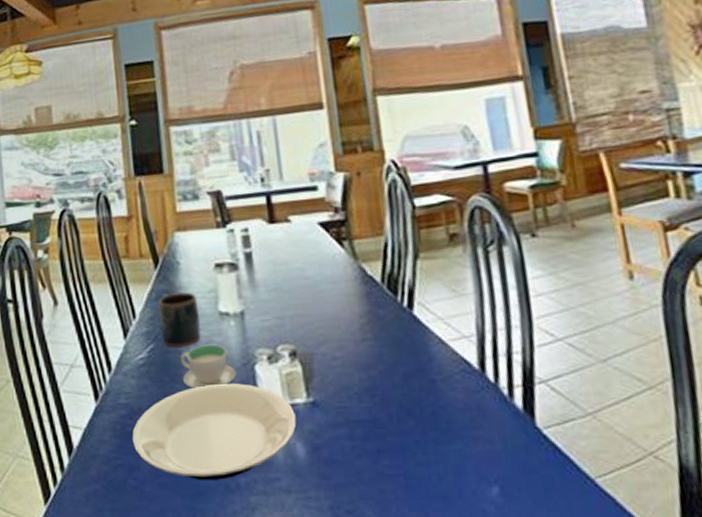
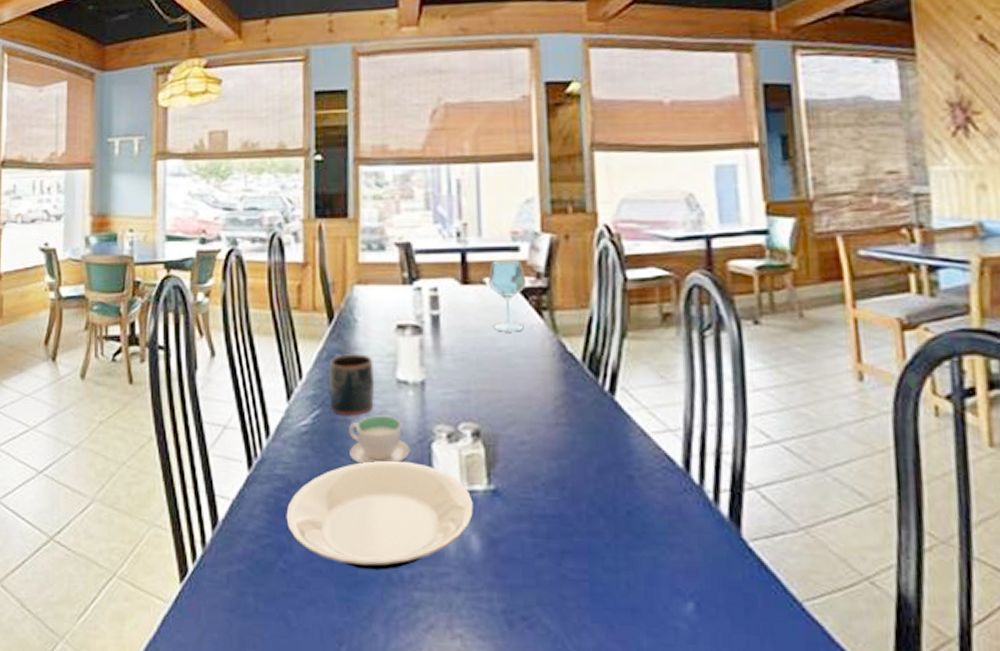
wine glass: none [291,197,328,263] -> present [487,259,526,332]

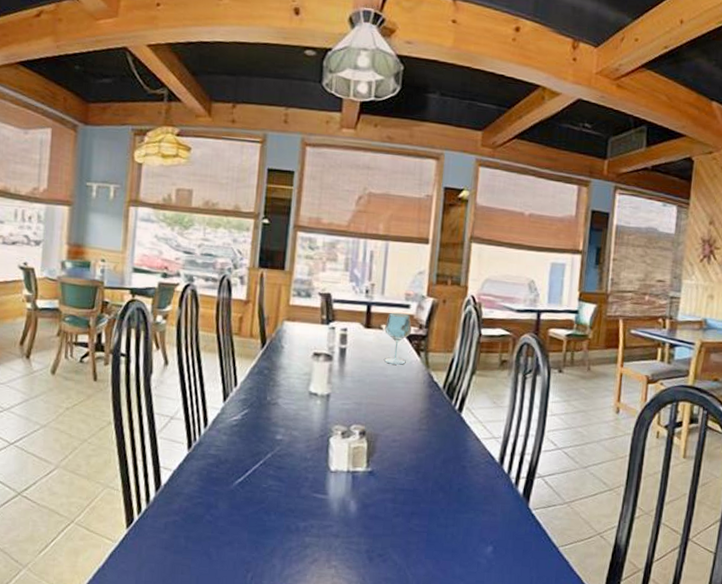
plate: present [286,460,473,570] -> none [215,448,355,523]
mug: present [329,352,375,416] -> none [257,370,293,415]
cup: present [349,415,410,464] -> none [268,416,314,450]

